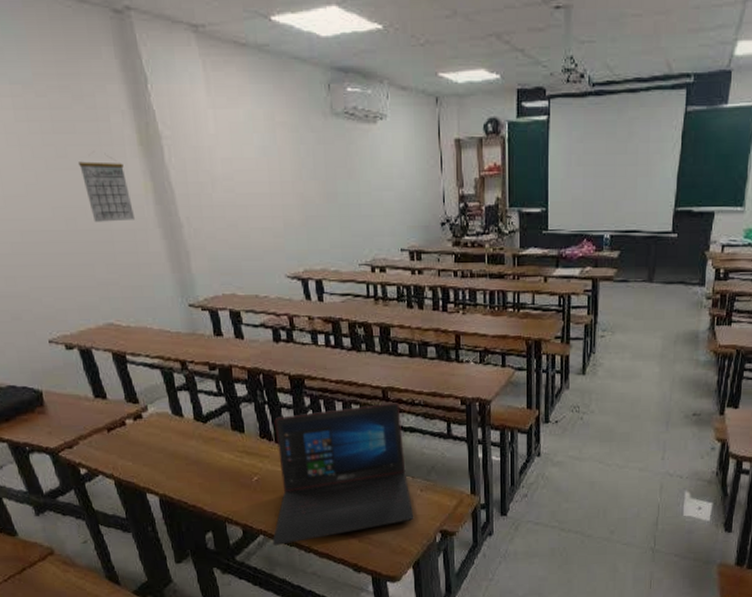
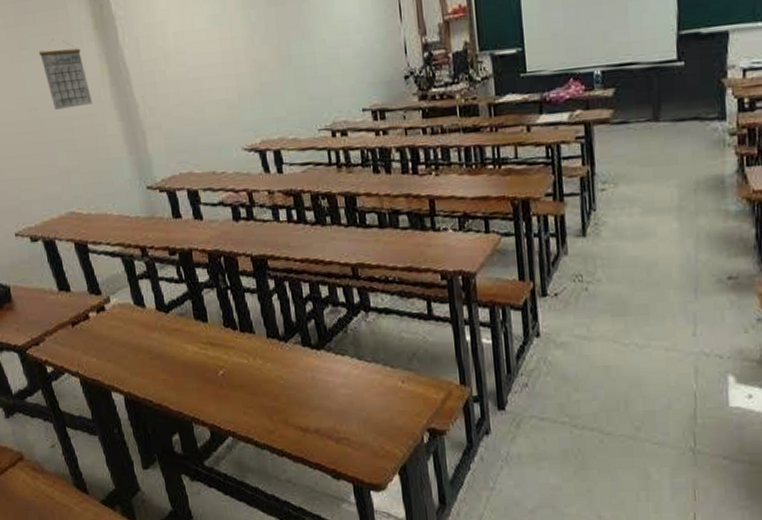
laptop: present [272,403,414,546] -> none [238,281,397,449]

